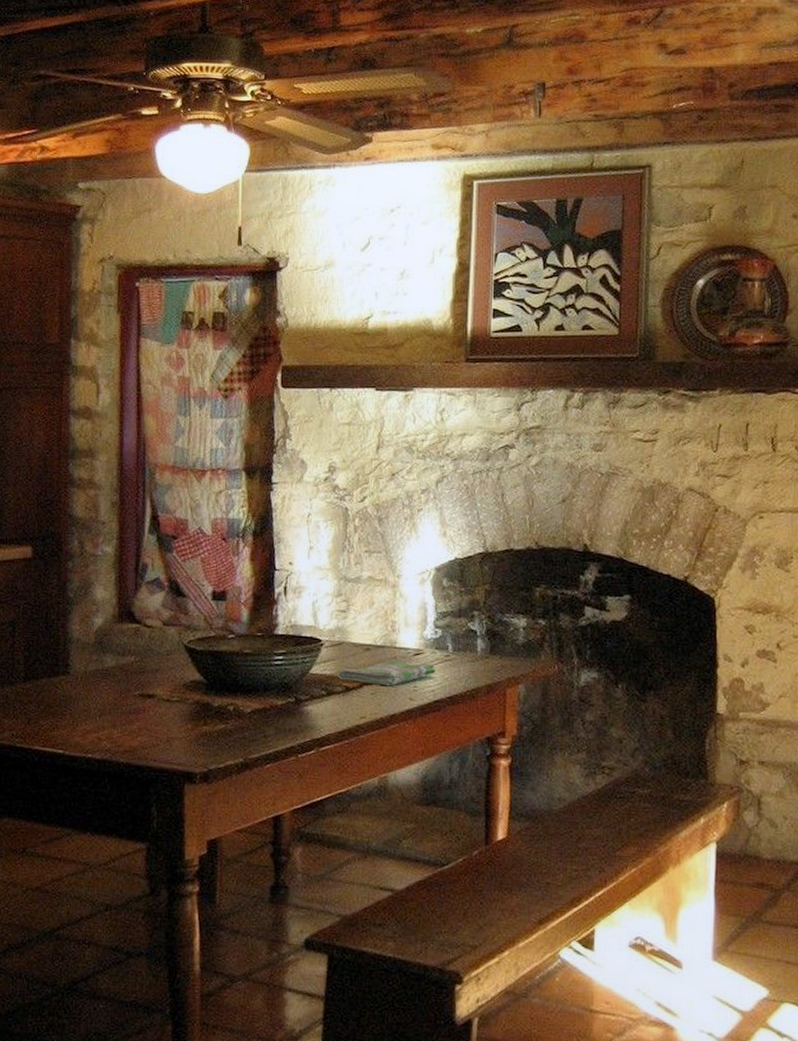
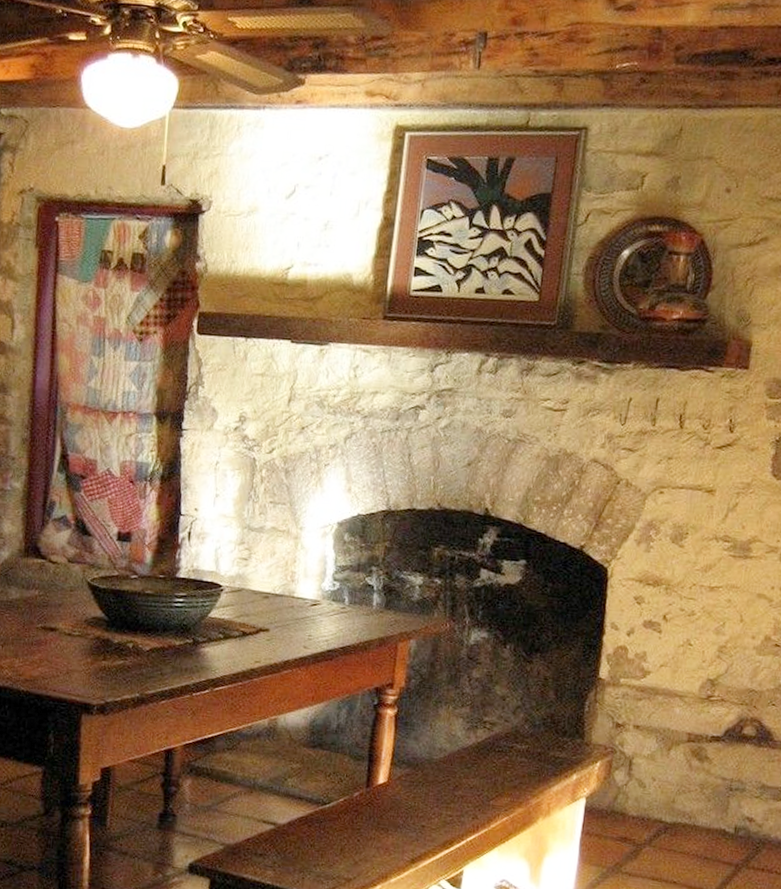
dish towel: present [337,660,436,687] -> none [235,609,331,634]

